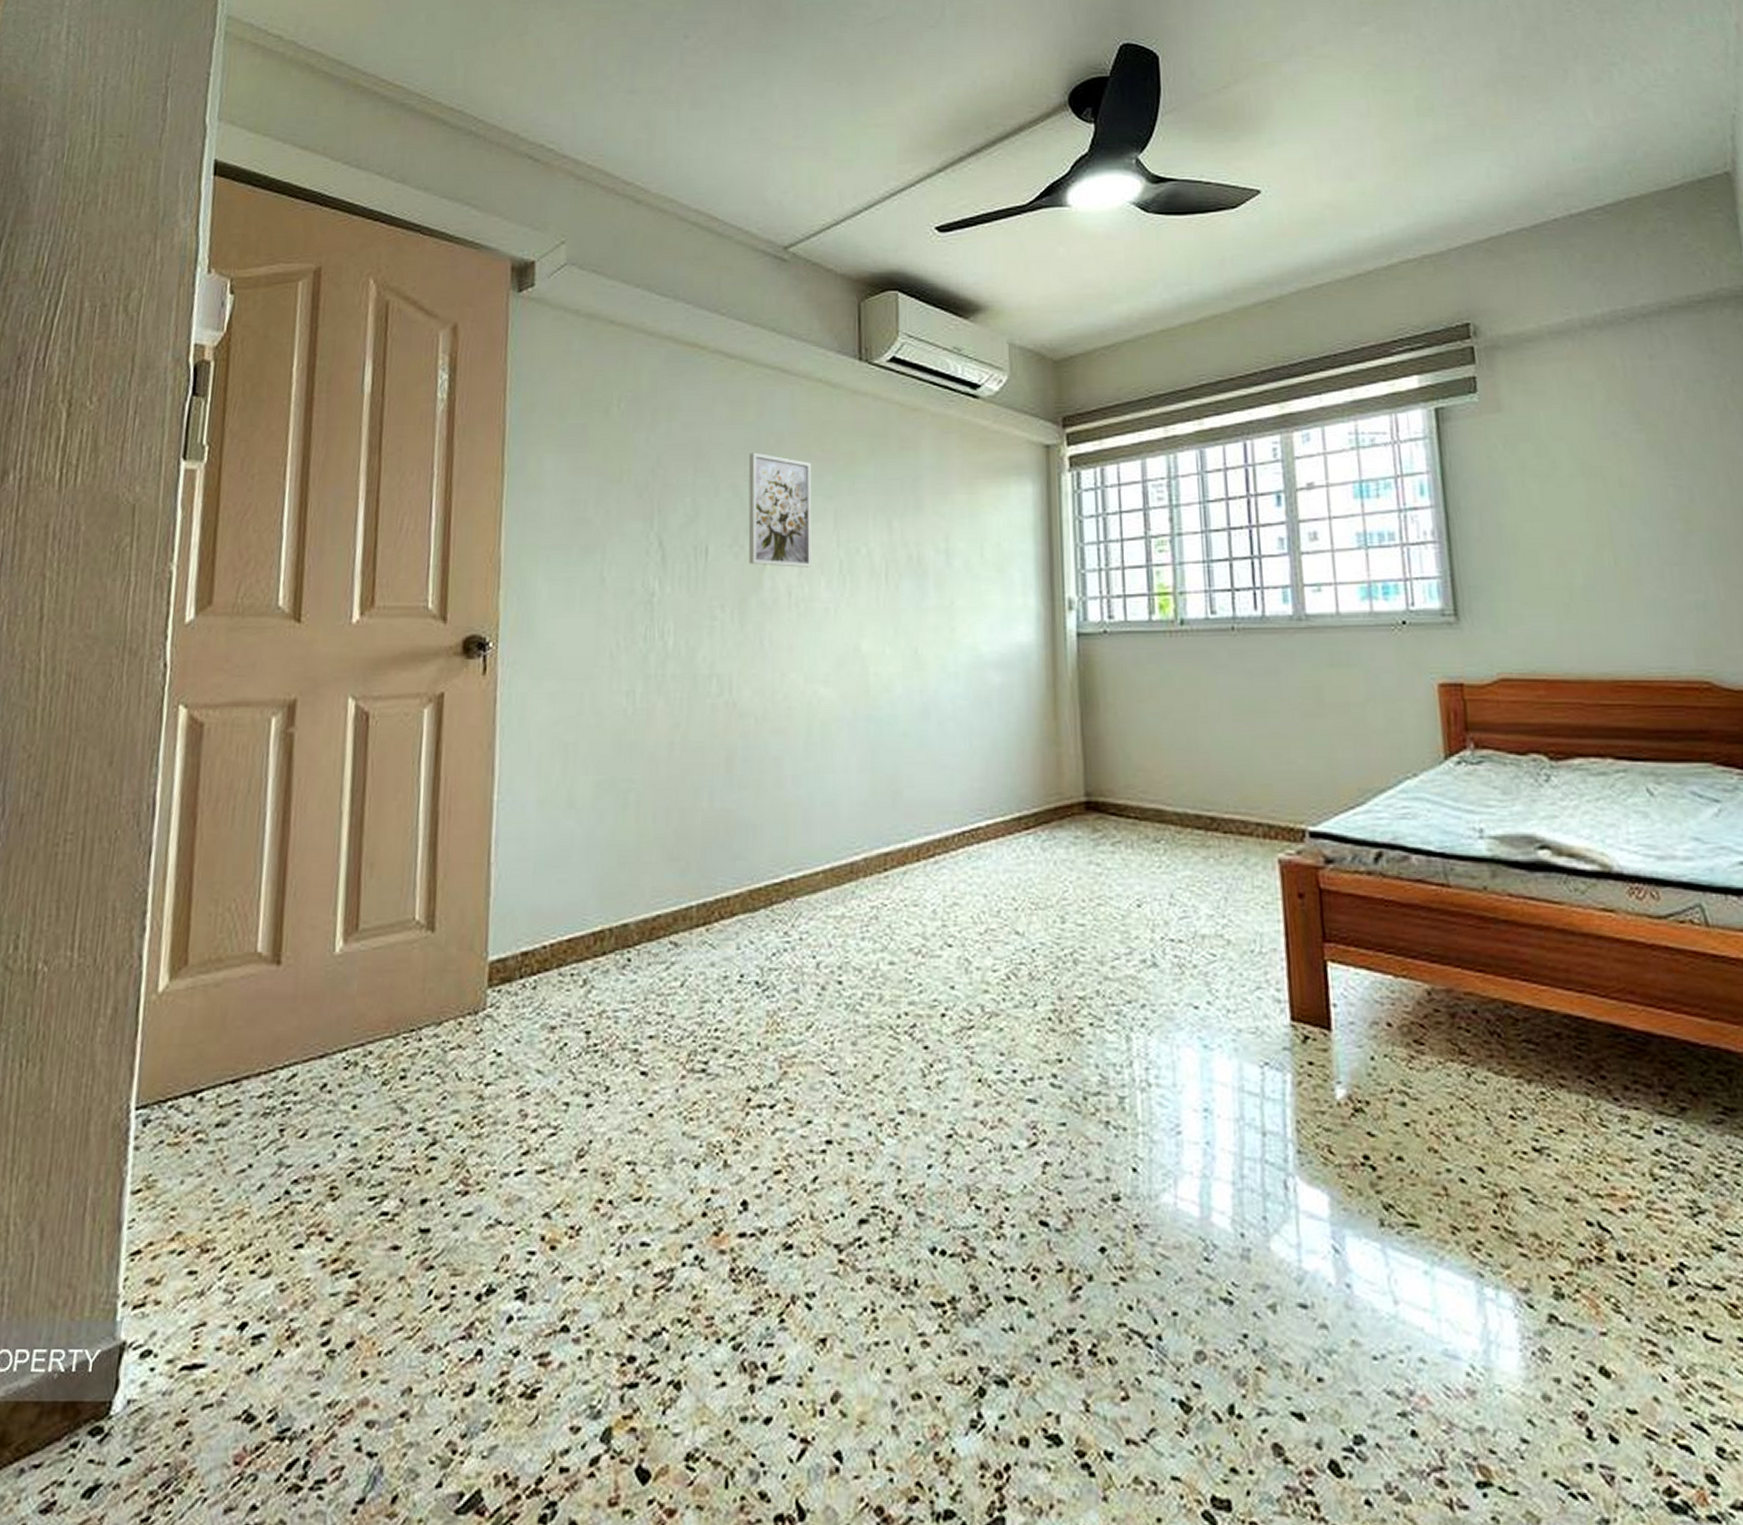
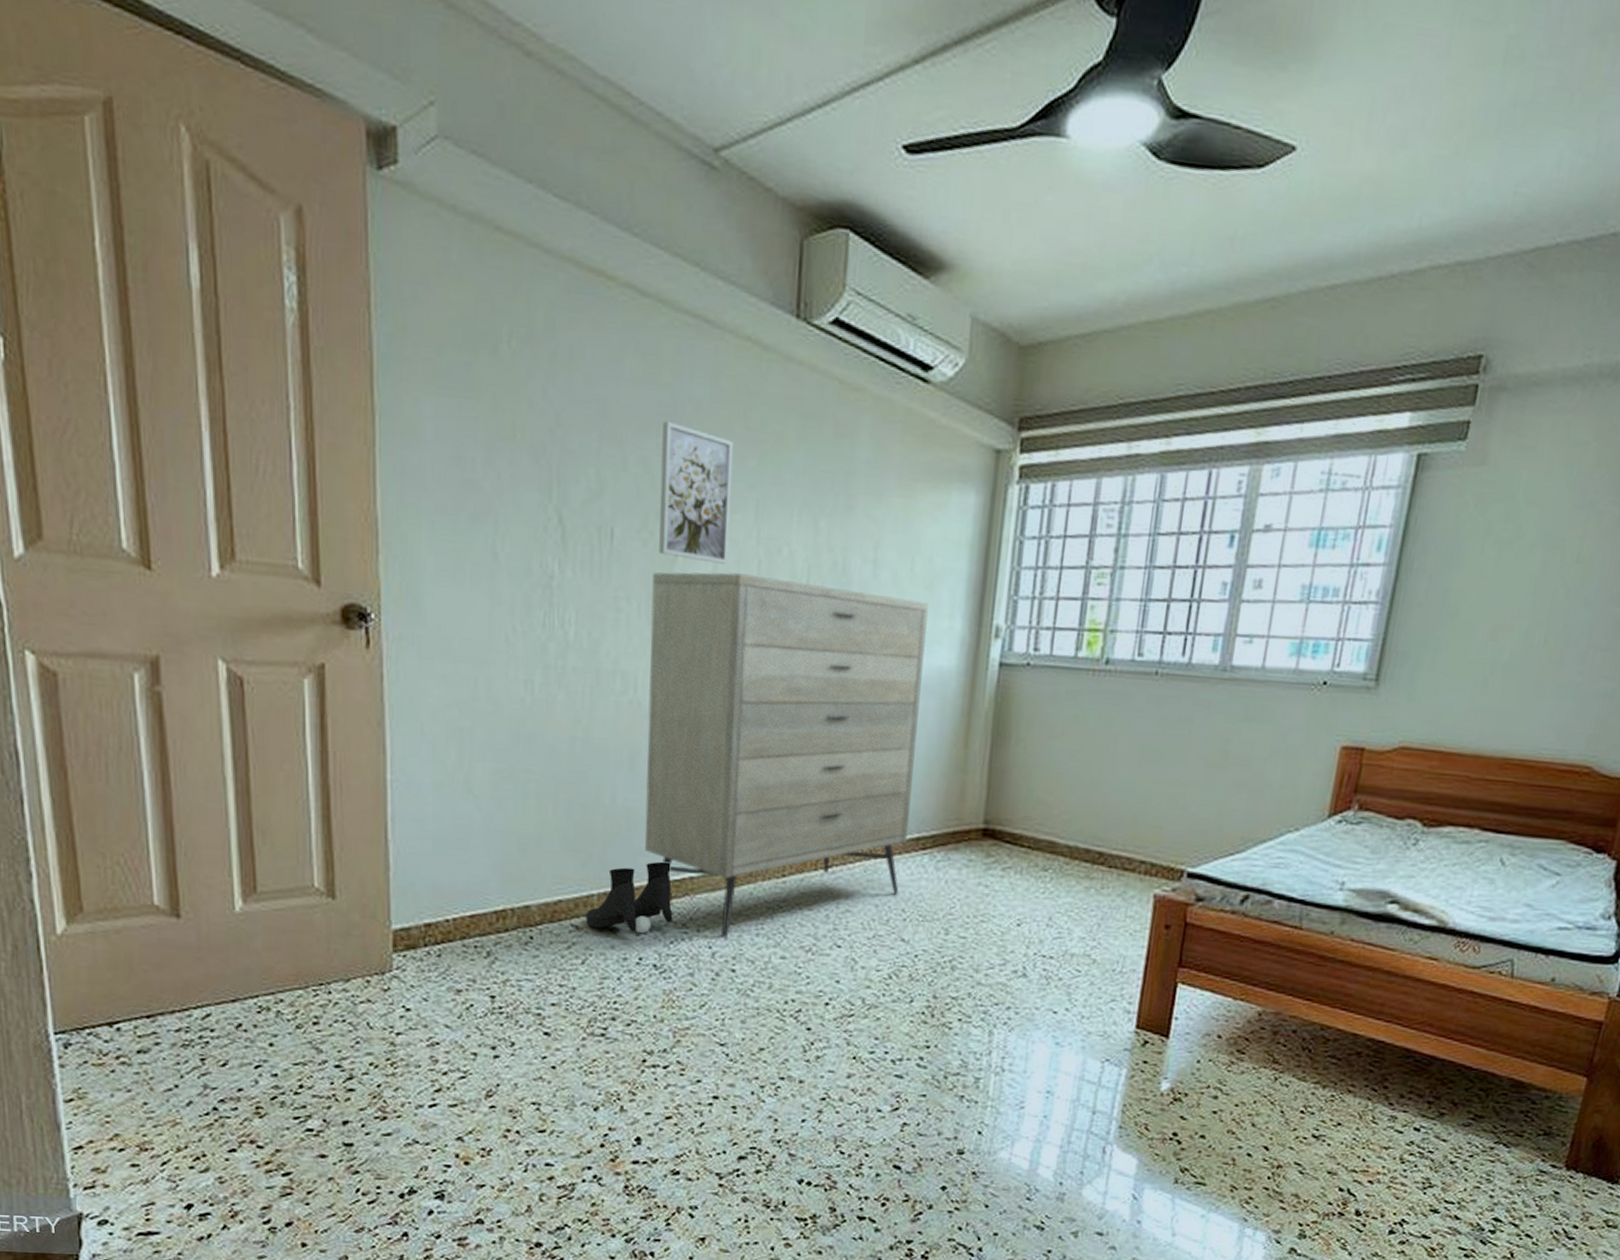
boots: none [683,864,774,947] -> present [584,861,673,934]
dresser: none [742,574,1008,945] -> present [645,572,929,938]

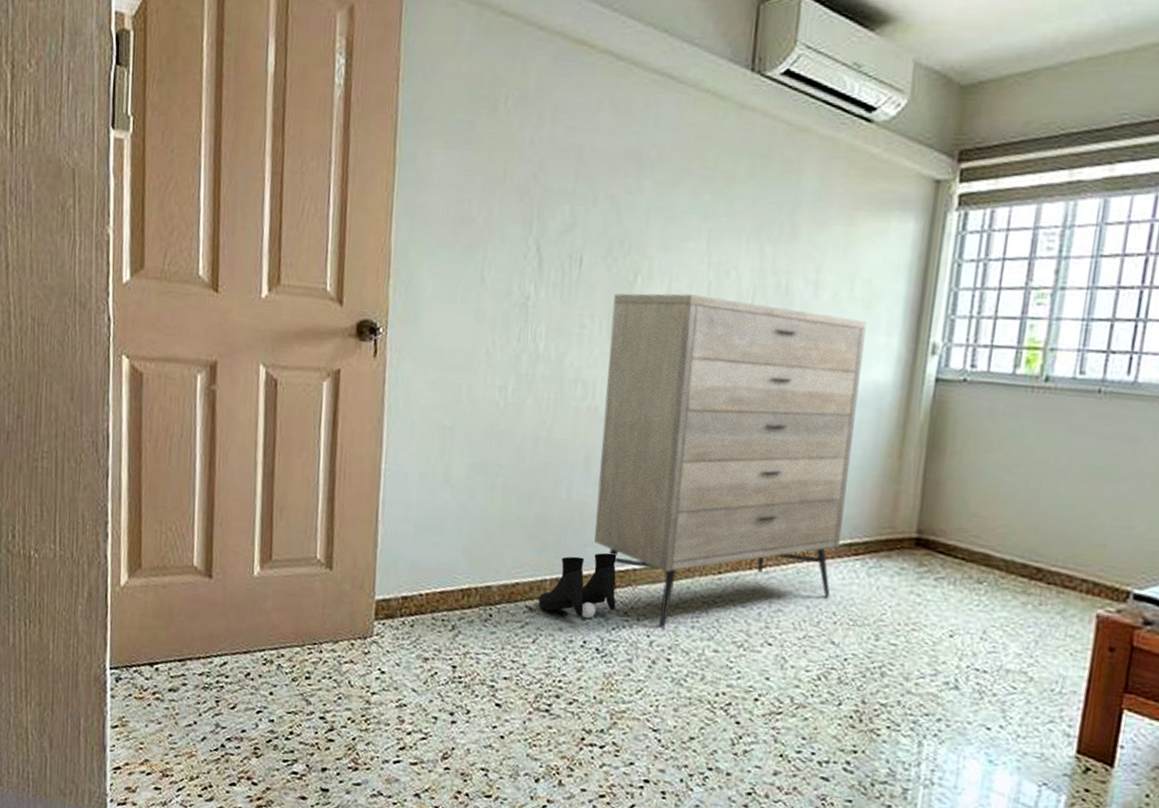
wall art: present [659,420,734,564] -> none [620,163,691,286]

